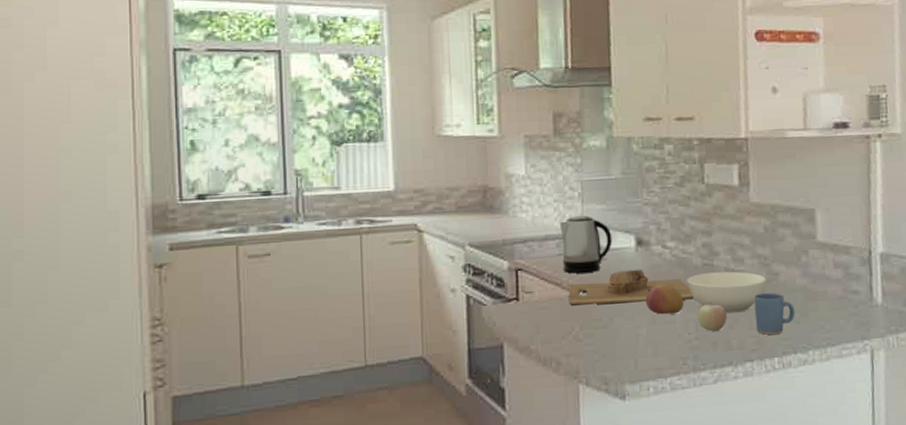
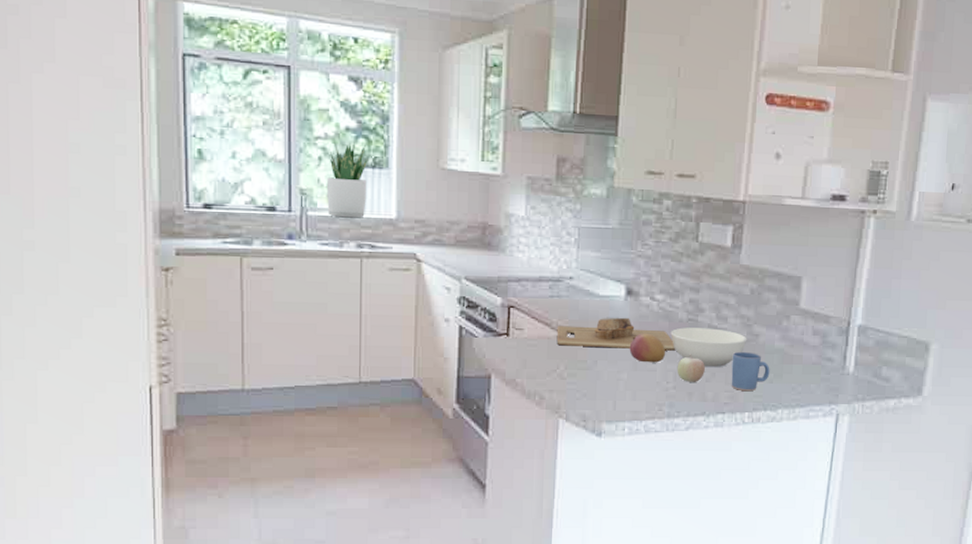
planter: none [322,118,363,195] -> present [327,142,368,218]
kettle: present [560,215,613,274] -> none [553,261,604,316]

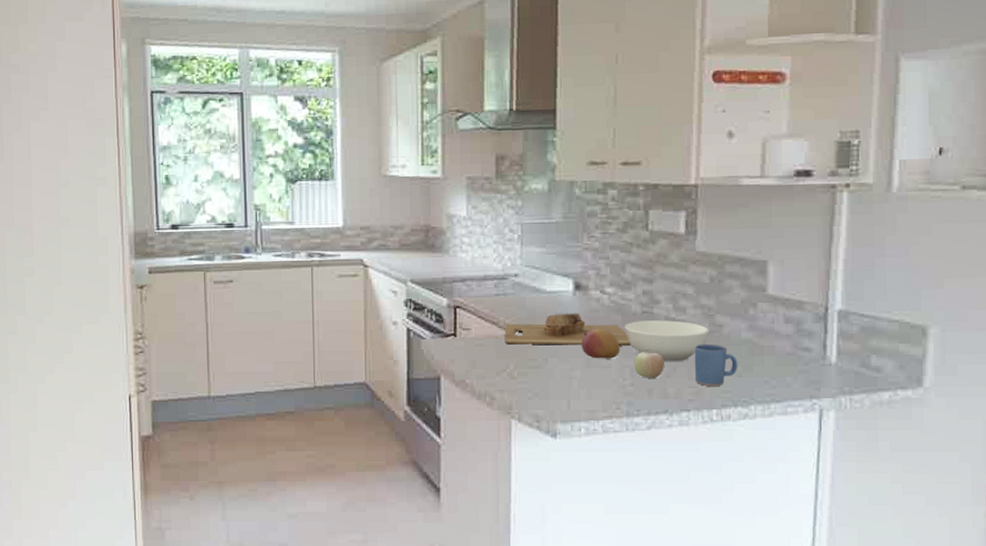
planter: present [327,142,368,218] -> none [278,157,315,229]

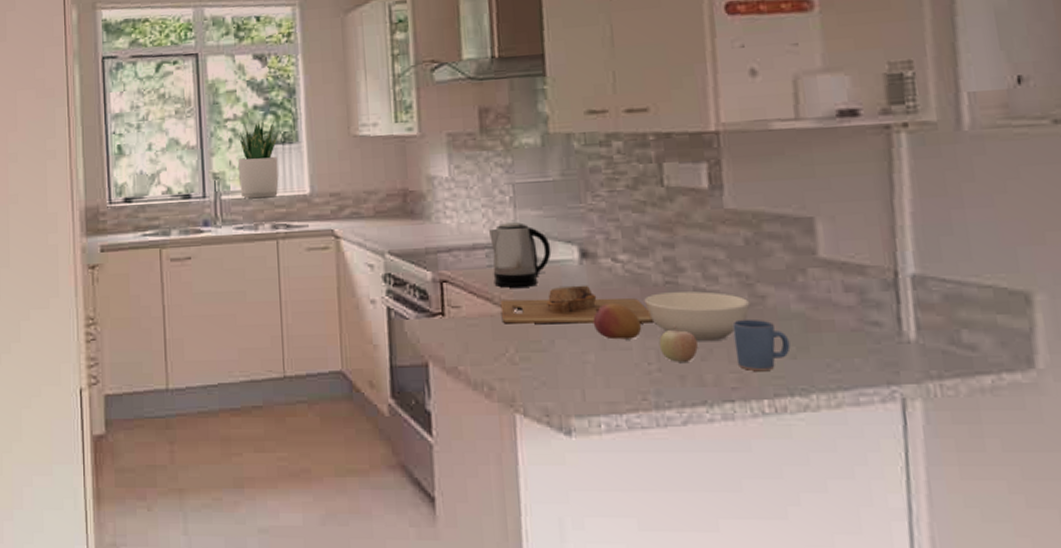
planter: none [278,157,315,229] -> present [238,120,279,199]
kettle: none [499,258,550,314] -> present [489,222,552,288]

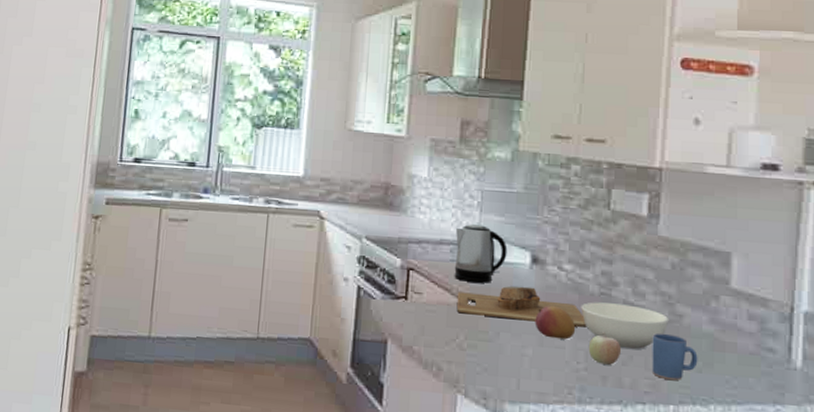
planter: present [238,120,279,199] -> none [241,104,281,175]

